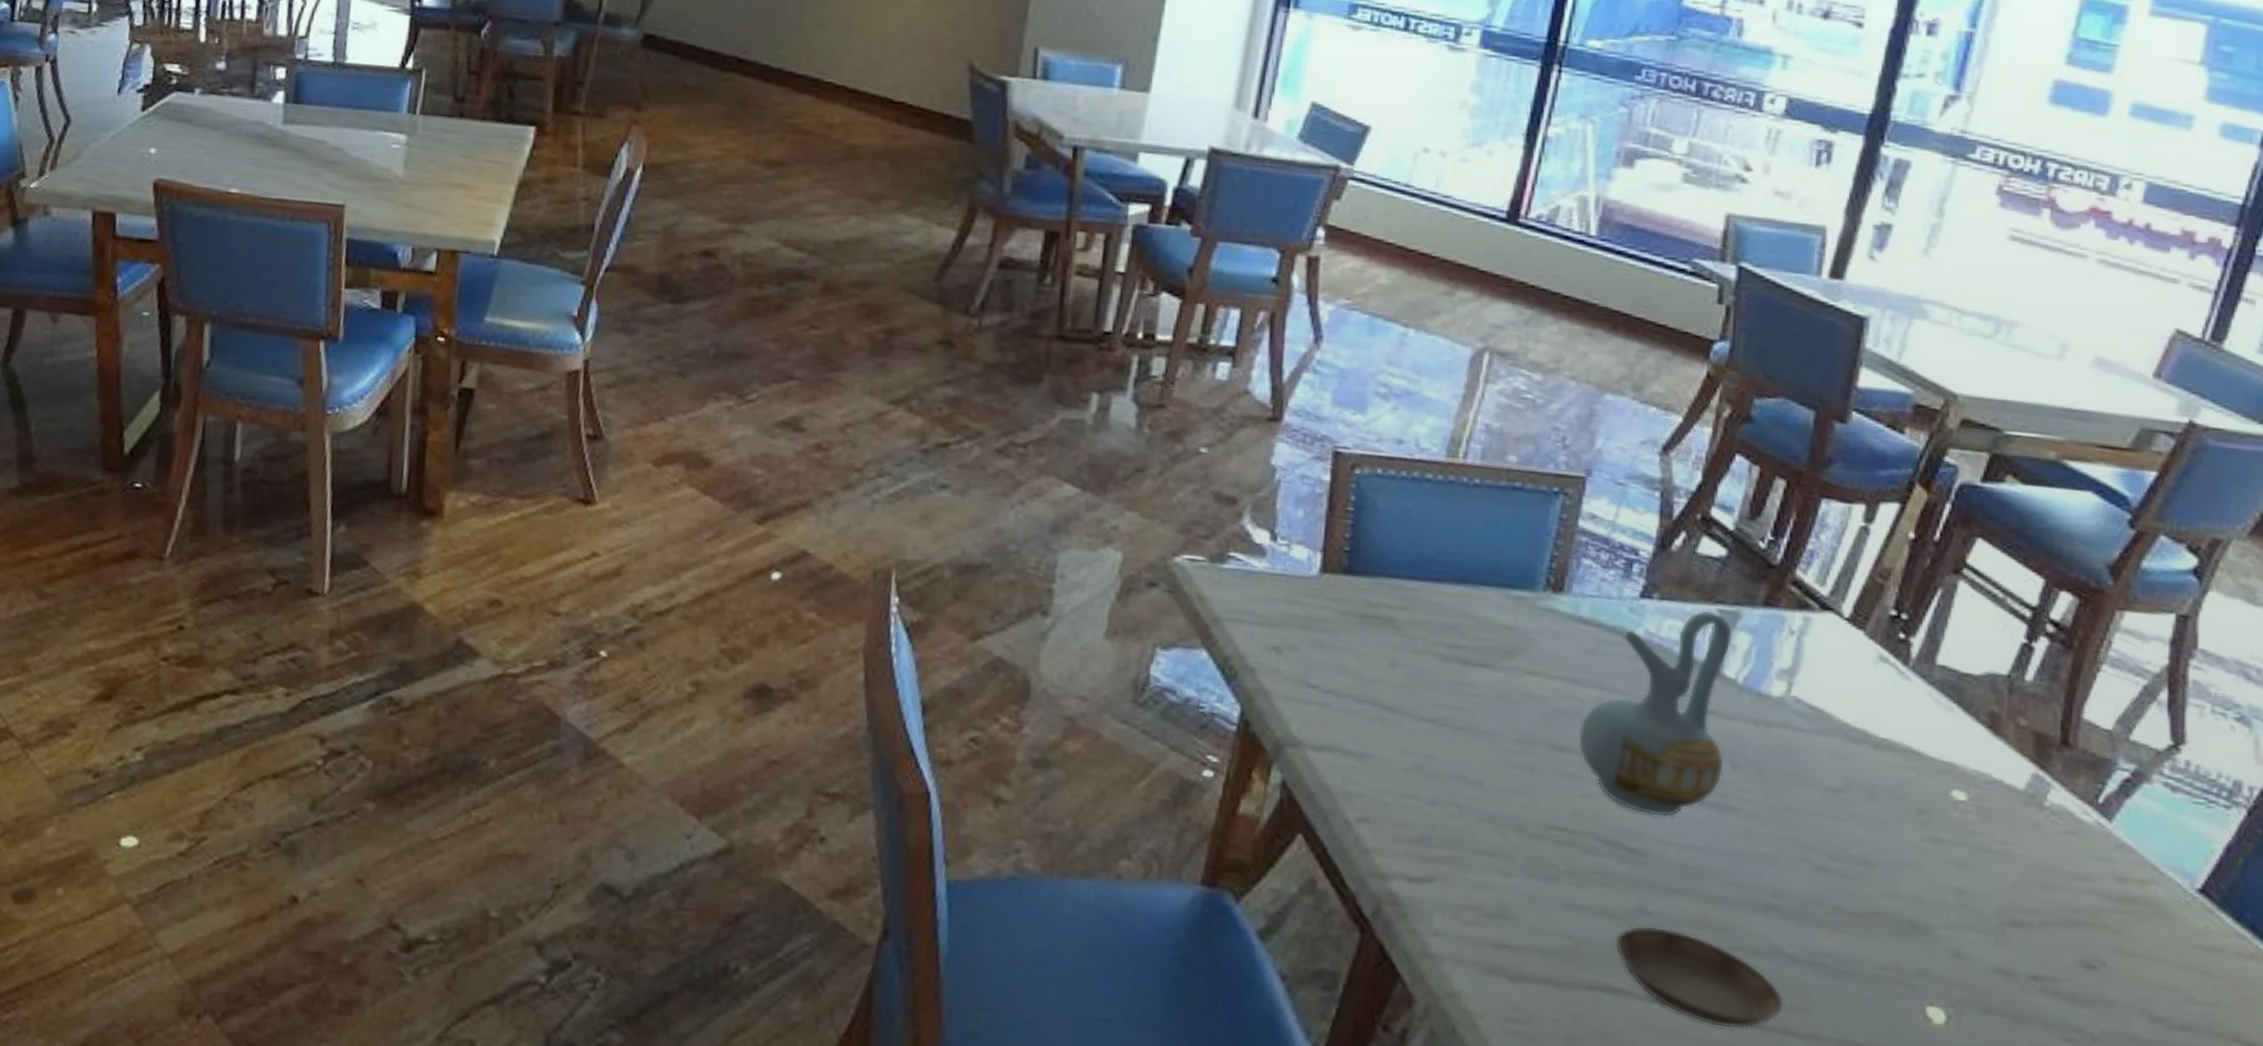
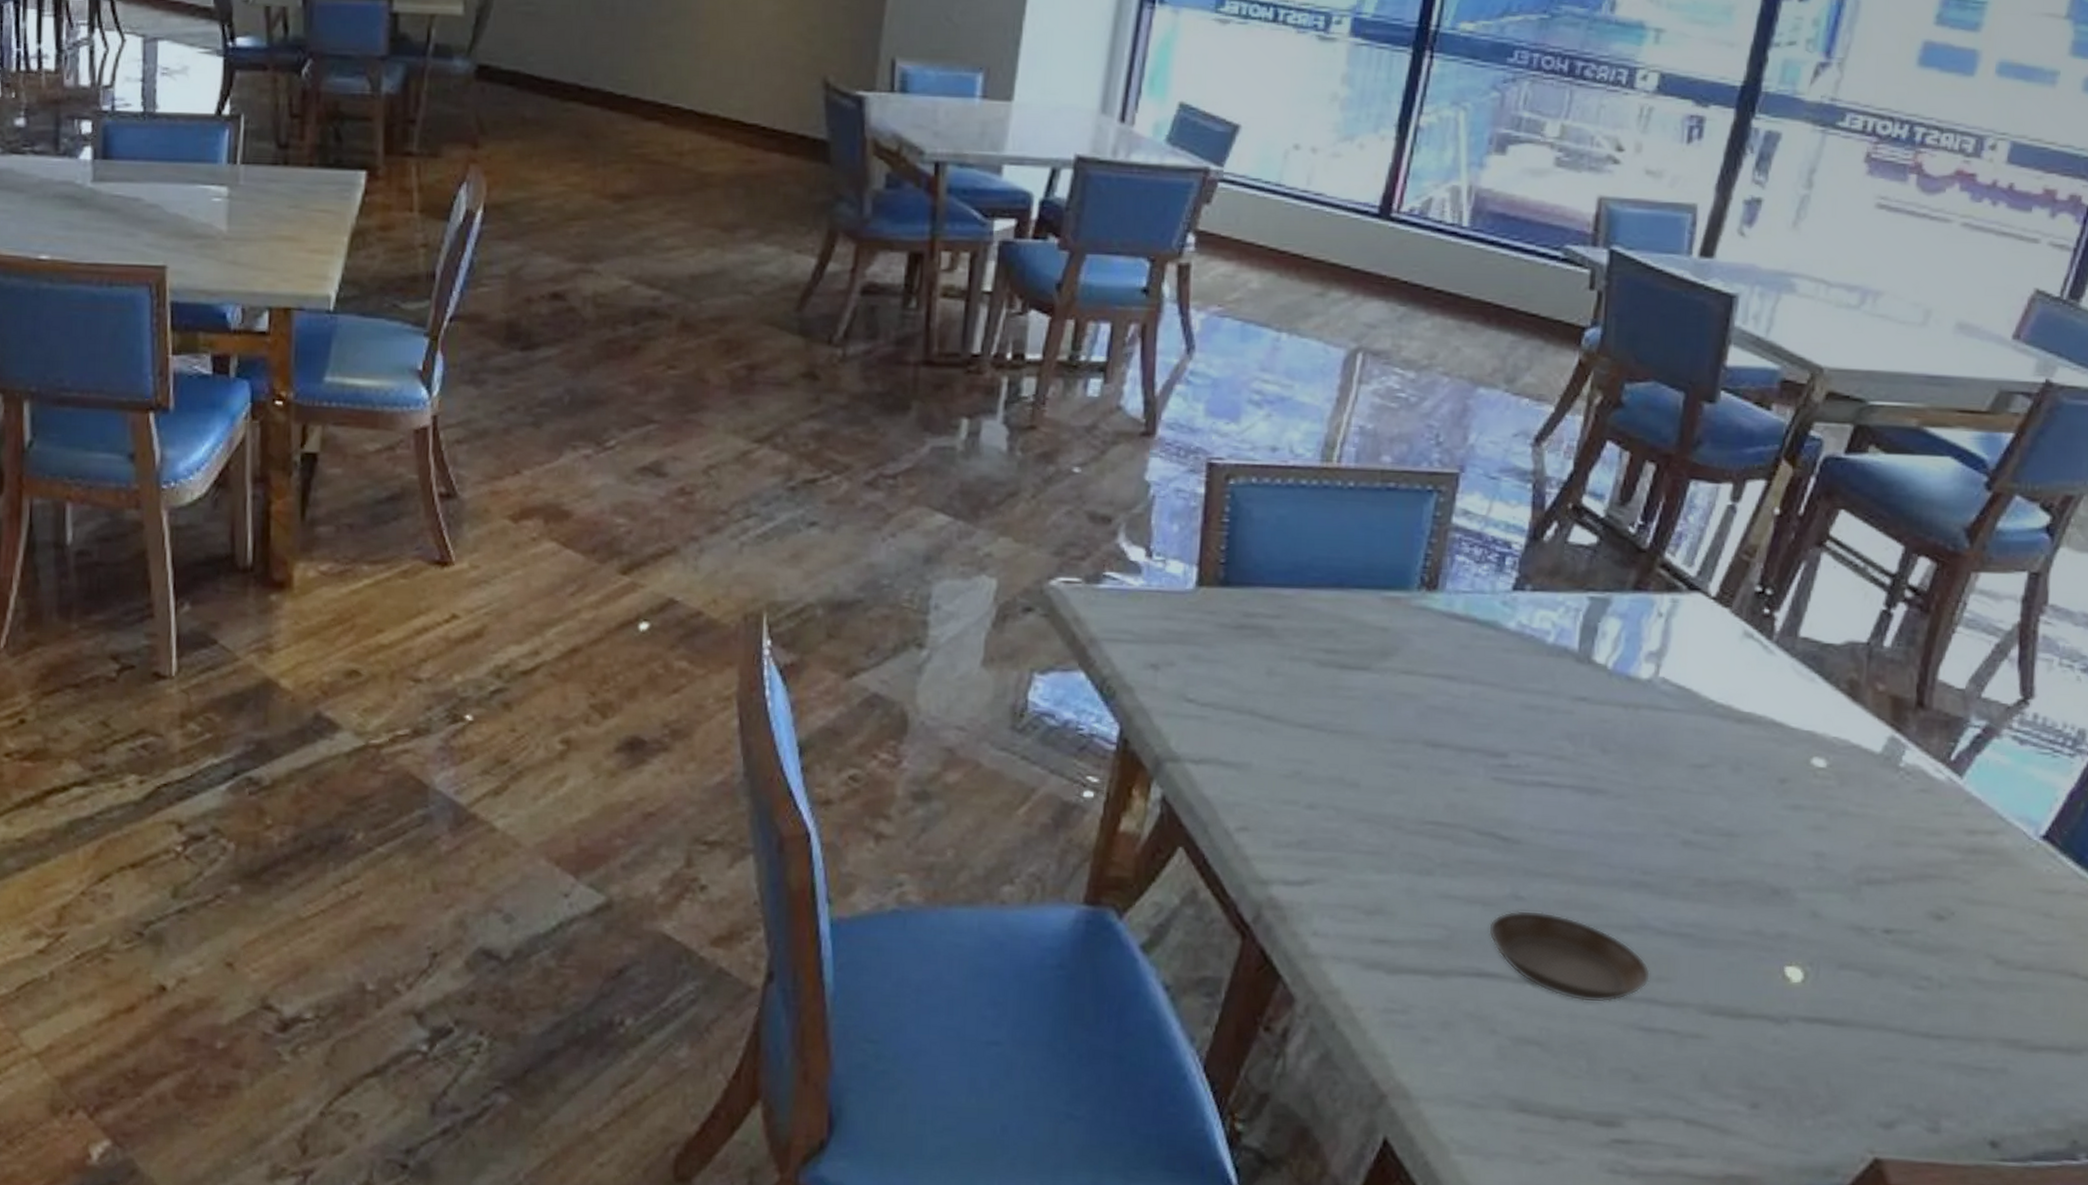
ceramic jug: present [1577,610,1733,818] -> none [1452,598,1604,804]

